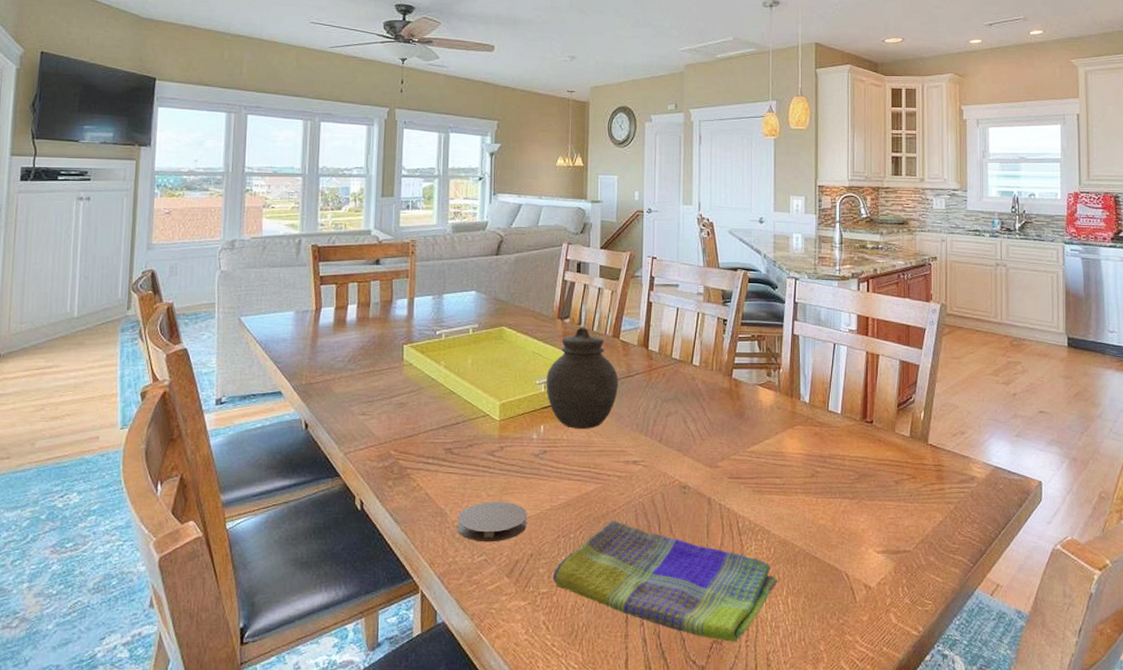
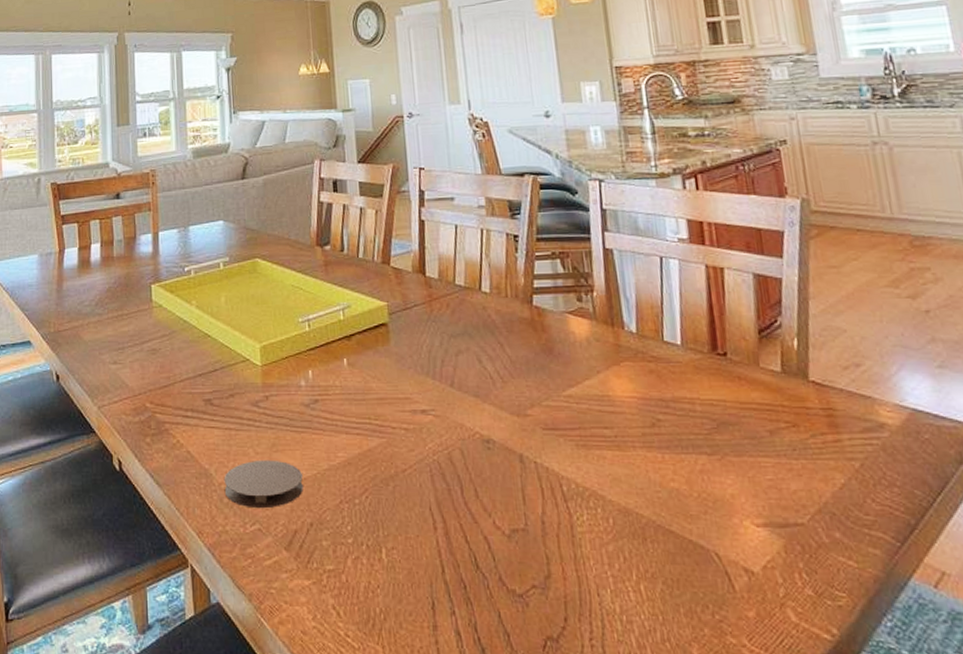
jar: present [546,327,618,429] -> none [309,254,395,373]
dish towel: present [552,520,778,642] -> none [338,482,624,640]

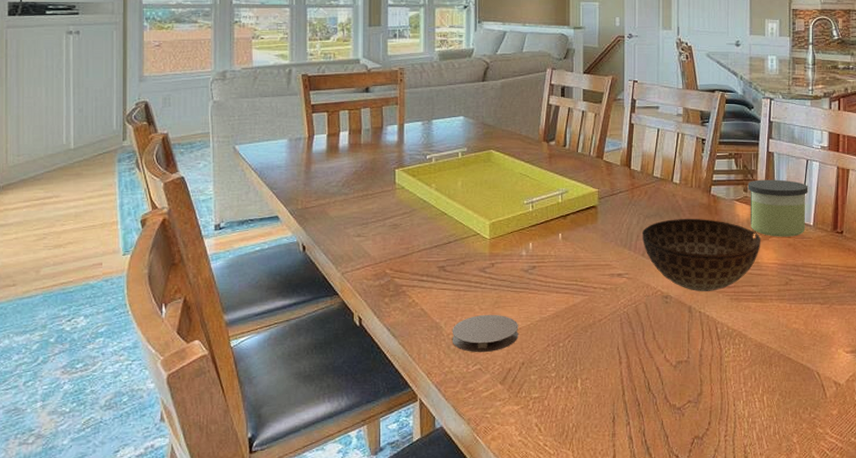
bowl: none [447,338,610,434] -> present [641,219,761,291]
candle: none [581,284,670,361] -> present [747,179,808,237]

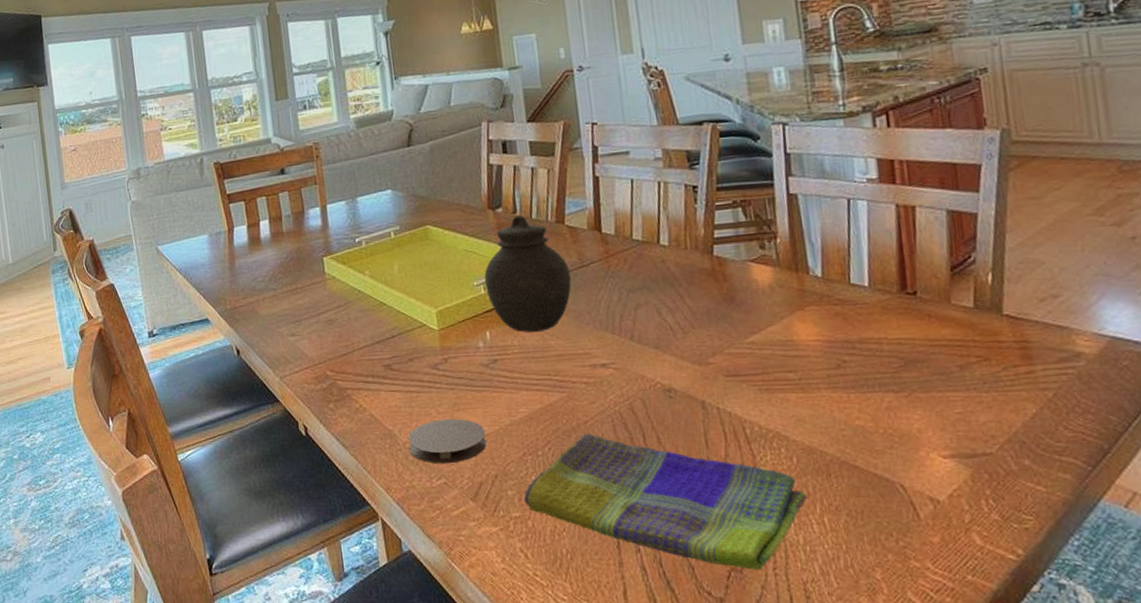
jar: none [533,149,602,245] -> present [484,215,572,332]
dish towel: none [543,329,754,437] -> present [523,433,808,570]
bowl: present [641,219,761,291] -> none [626,288,794,382]
candle: present [747,179,808,237] -> none [764,228,857,306]

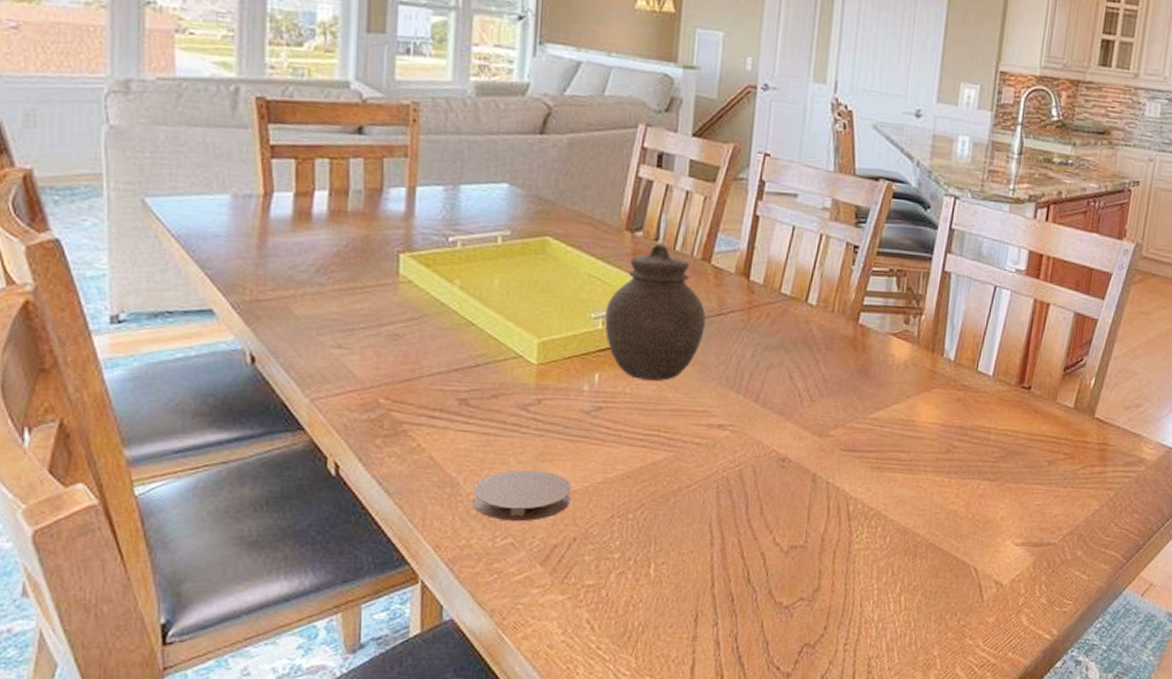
dish towel: present [523,433,808,570] -> none [601,498,891,645]

